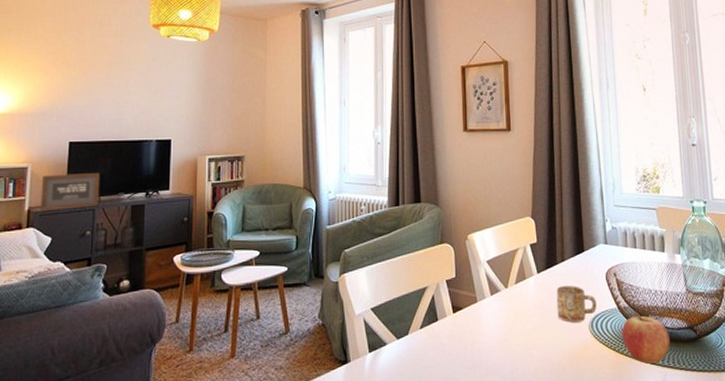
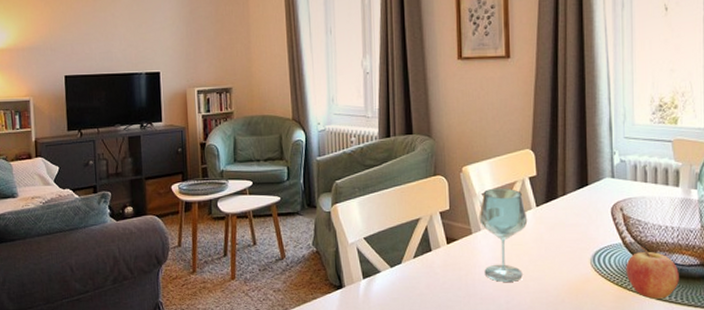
picture frame: present [40,172,101,212] -> none [43,104,99,143]
wine glass: none [483,255,530,351] -> present [479,188,528,282]
mug: present [556,285,597,323] -> none [556,219,599,256]

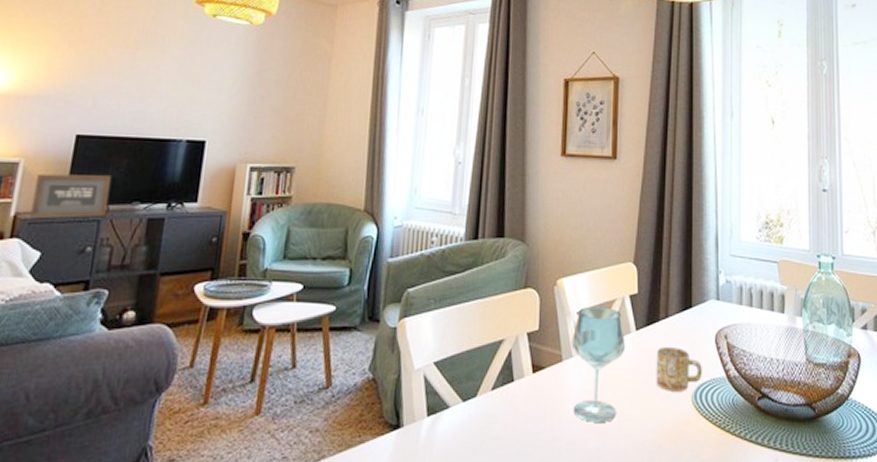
picture frame: none [43,104,99,143] -> present [30,173,113,219]
mug: none [556,219,599,256] -> present [656,346,702,391]
fruit: present [626,246,679,299] -> none [729,381,784,445]

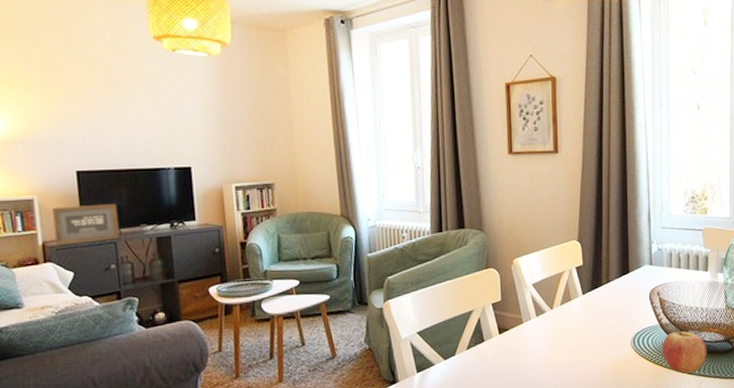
wine glass: present [571,306,626,422] -> none [529,278,575,367]
mug: present [656,346,702,391] -> none [600,305,639,339]
fruit: none [729,381,784,445] -> present [662,326,707,374]

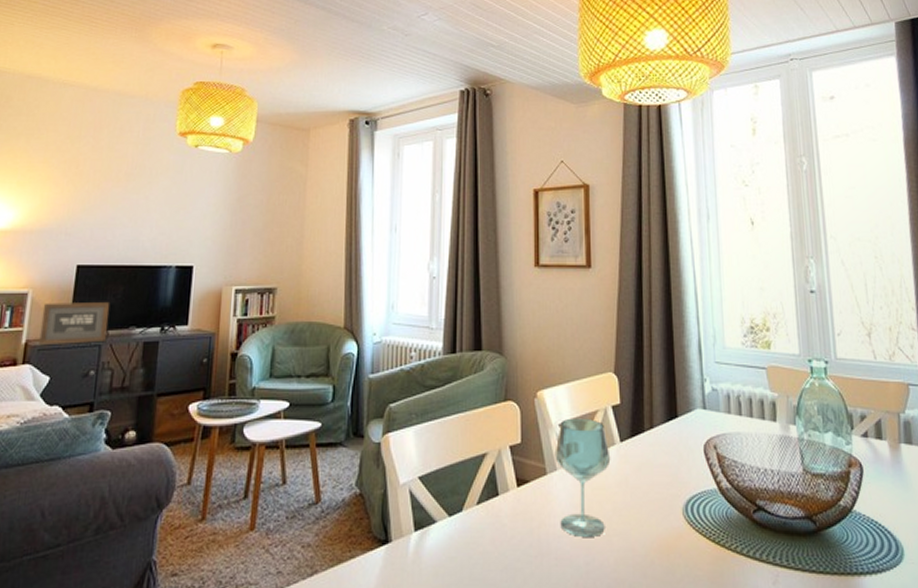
wine glass: none [529,278,575,367] -> present [555,418,611,537]
fruit: present [662,326,707,374] -> none [722,493,783,560]

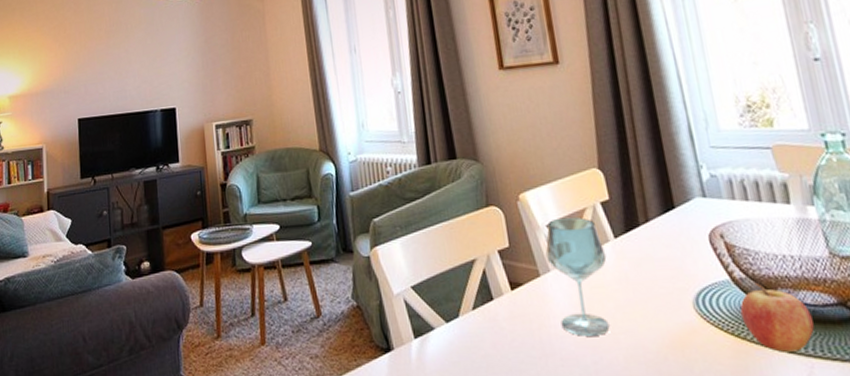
picture frame: present [39,301,111,346] -> none [56,148,113,193]
fruit: none [722,493,783,560] -> present [740,282,814,352]

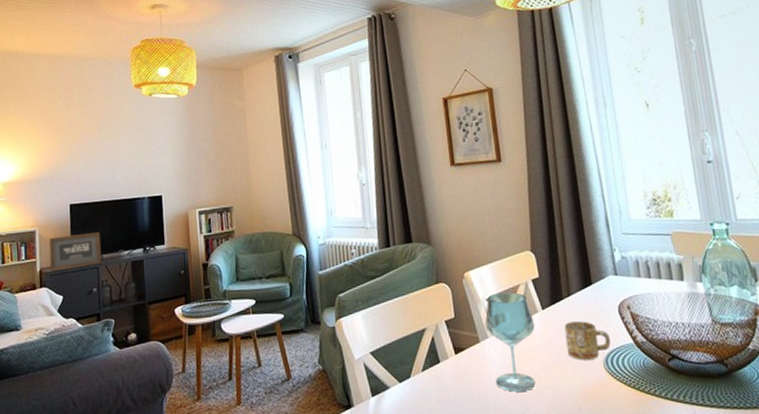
picture frame: none [56,148,113,193] -> present [49,231,102,272]
mug: none [642,251,701,300] -> present [564,320,611,360]
fruit: present [740,282,814,352] -> none [640,345,698,402]

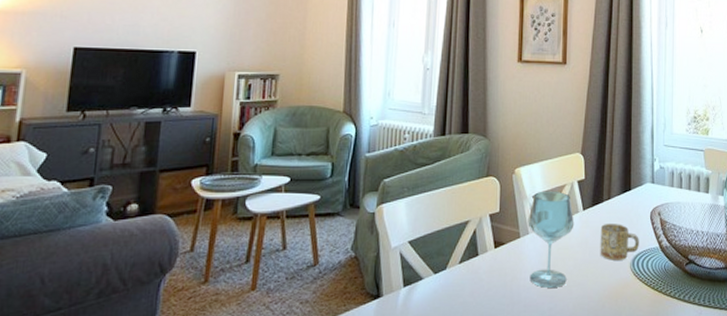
picture frame: present [49,231,102,272] -> none [34,83,110,124]

